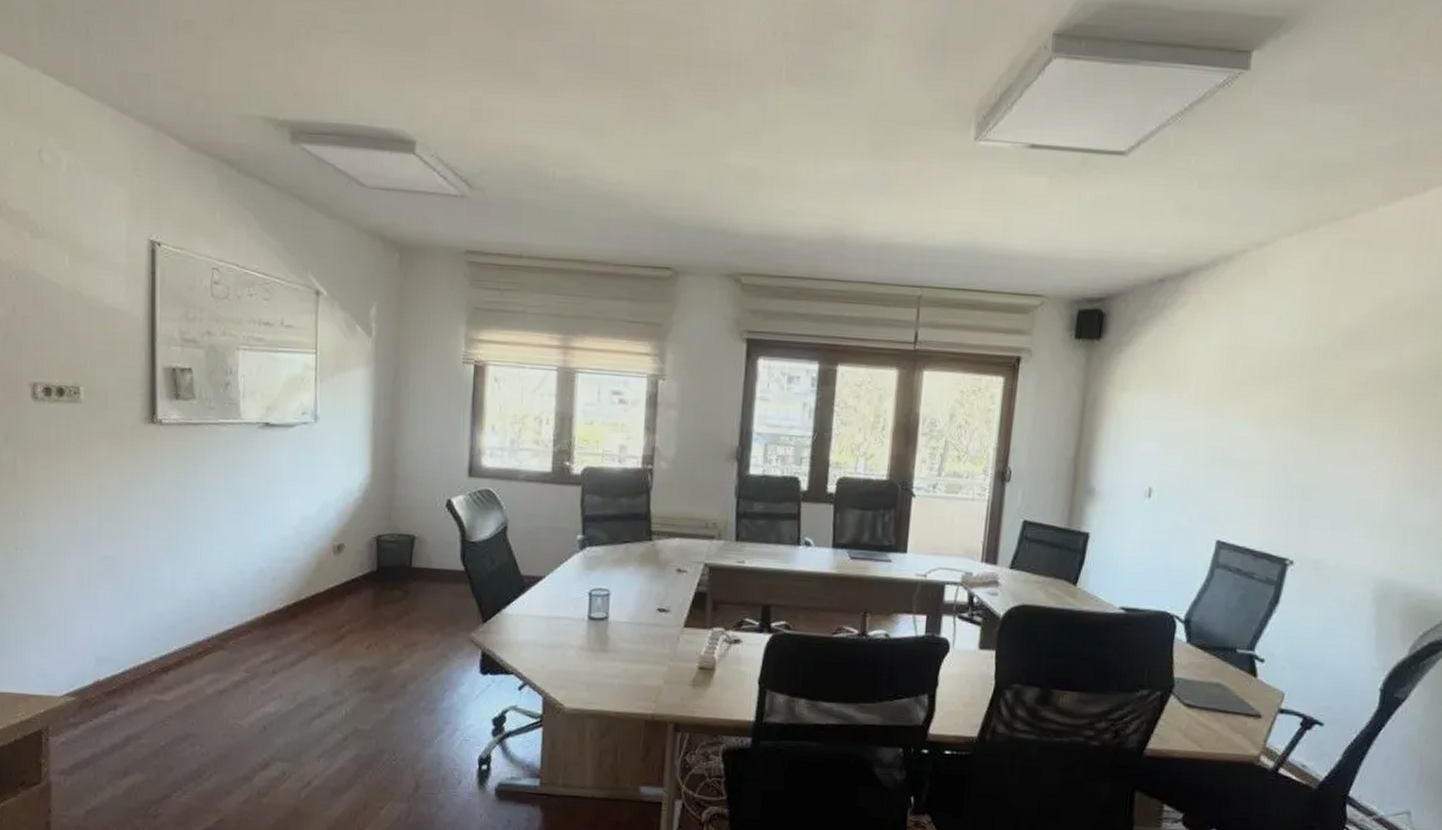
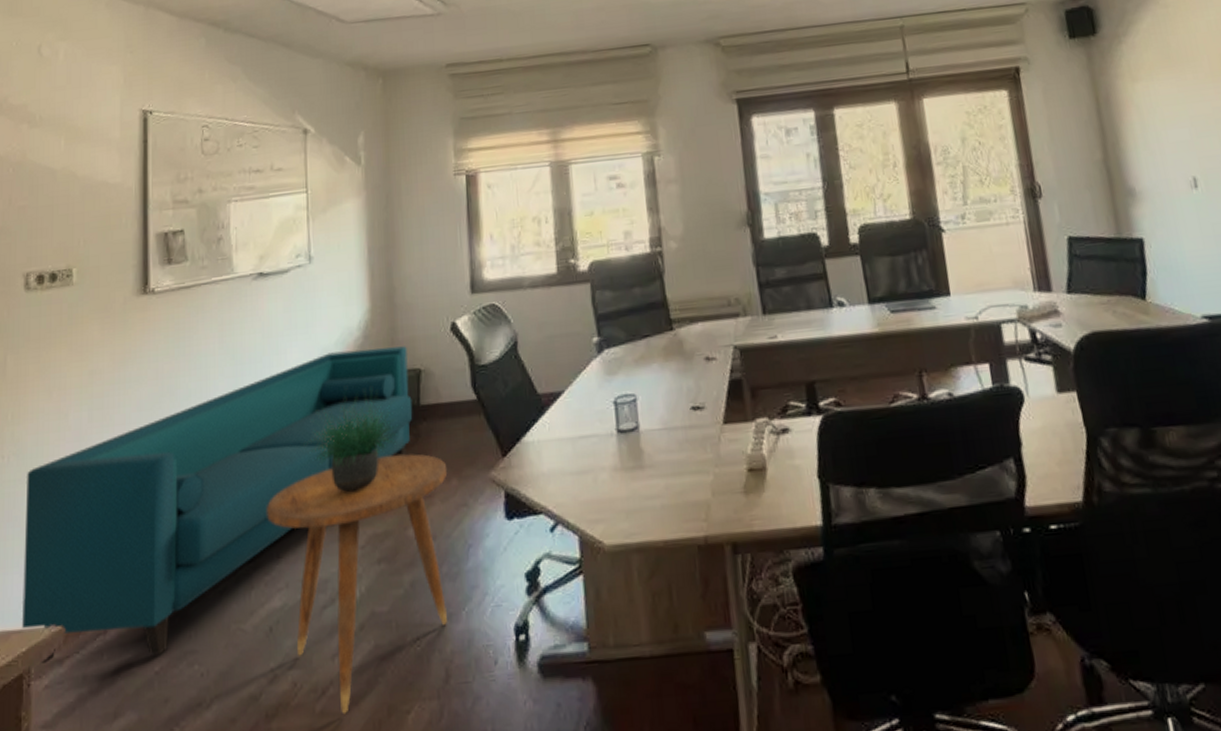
sofa: none [38,507,405,734] -> present [21,346,413,663]
side table: none [265,605,432,802] -> present [267,454,448,715]
potted plant: none [301,544,390,630] -> present [303,387,398,492]

